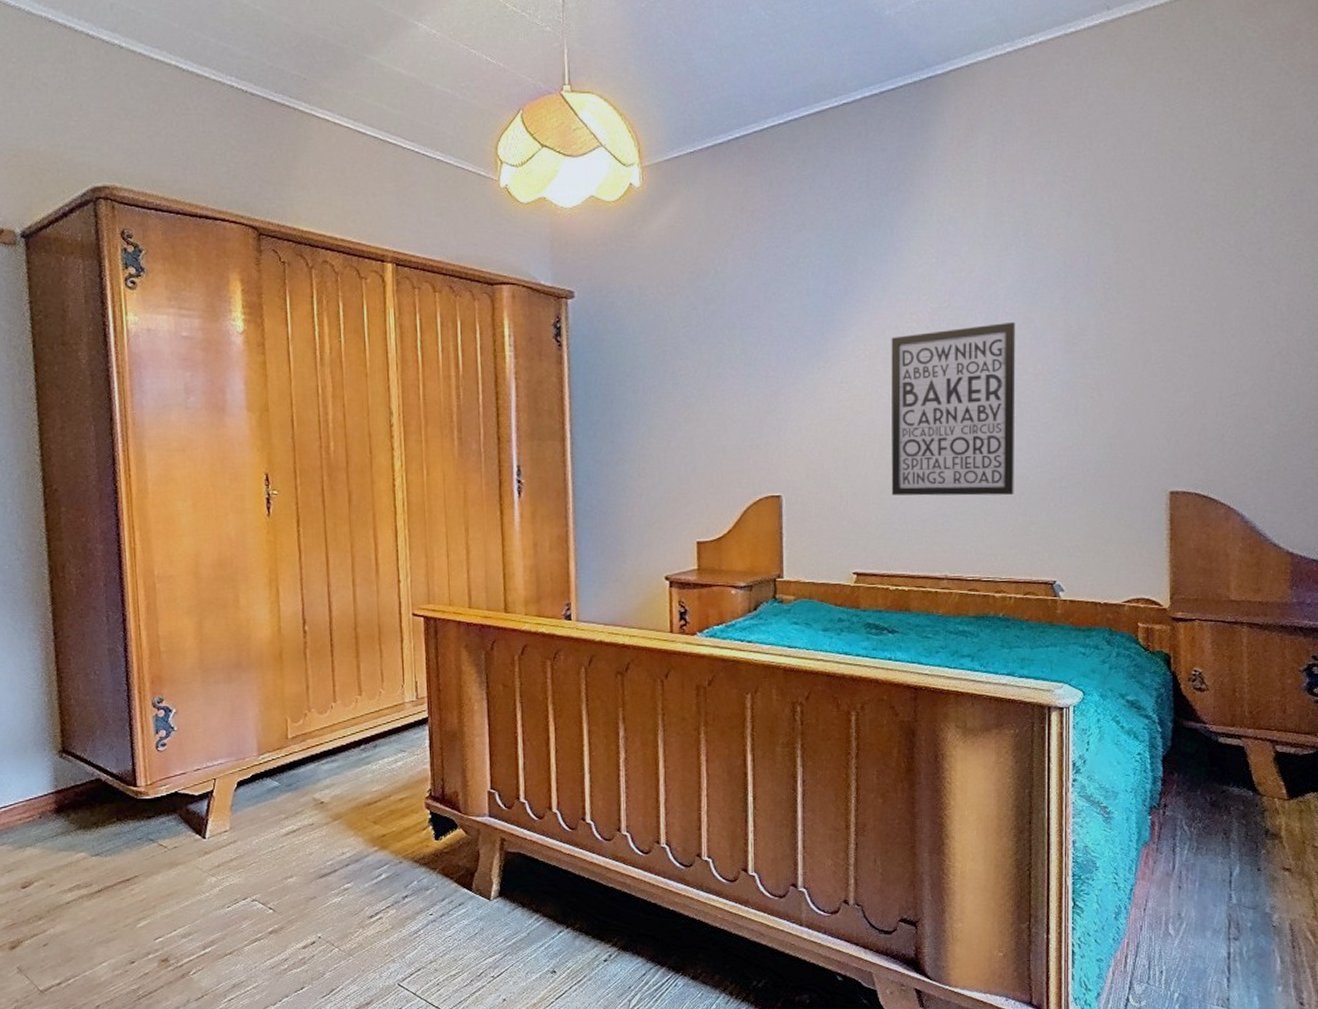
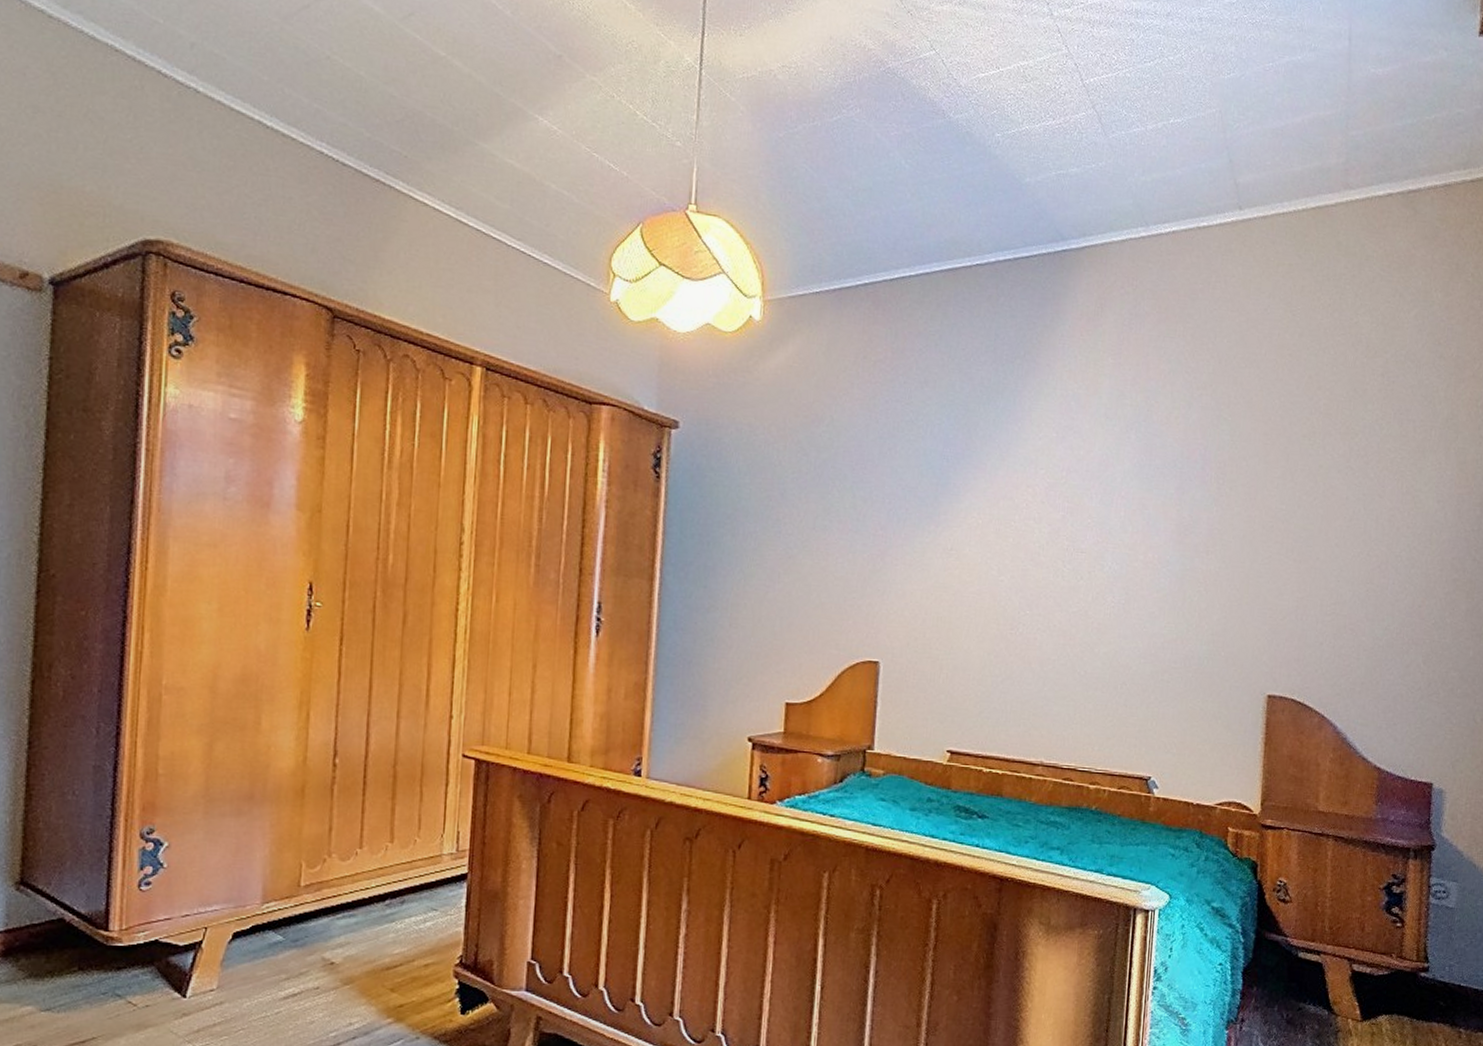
wall art: present [891,321,1016,496] -> none [992,506,1130,683]

